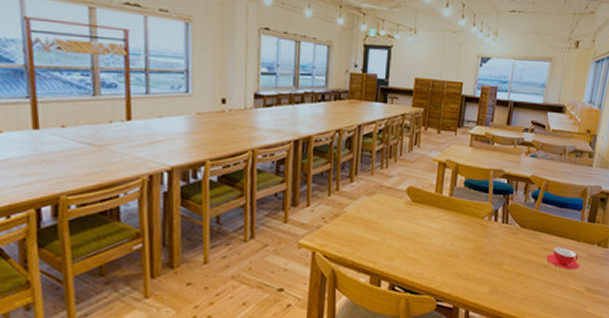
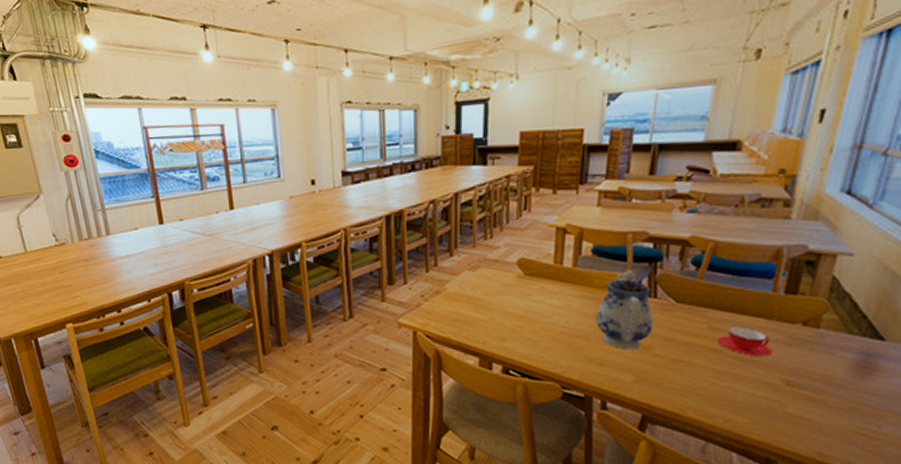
teapot: none [465,200,505,266] -> present [596,270,654,350]

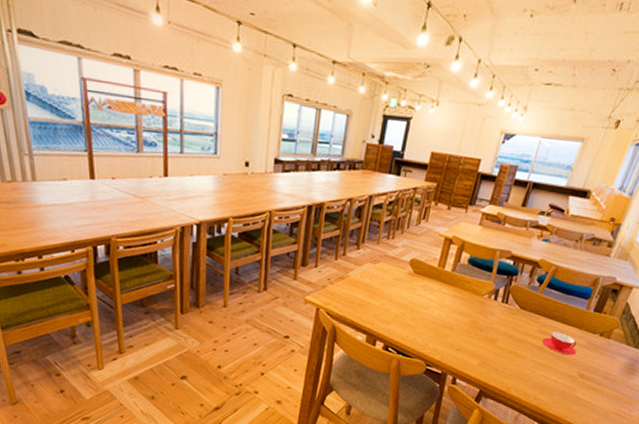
teapot: present [596,270,654,350] -> none [460,279,505,341]

